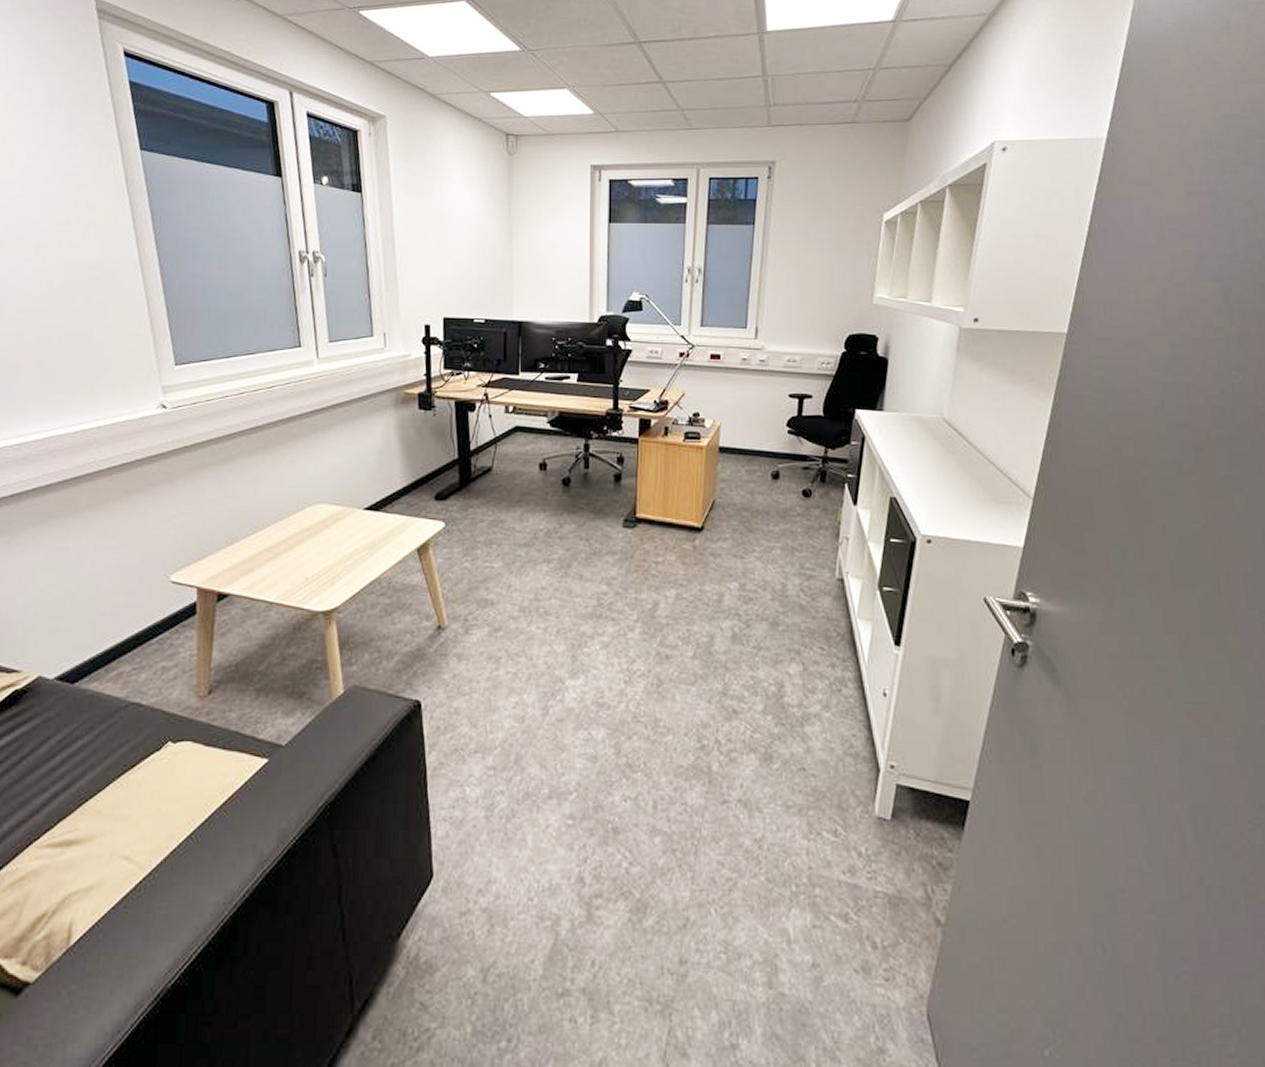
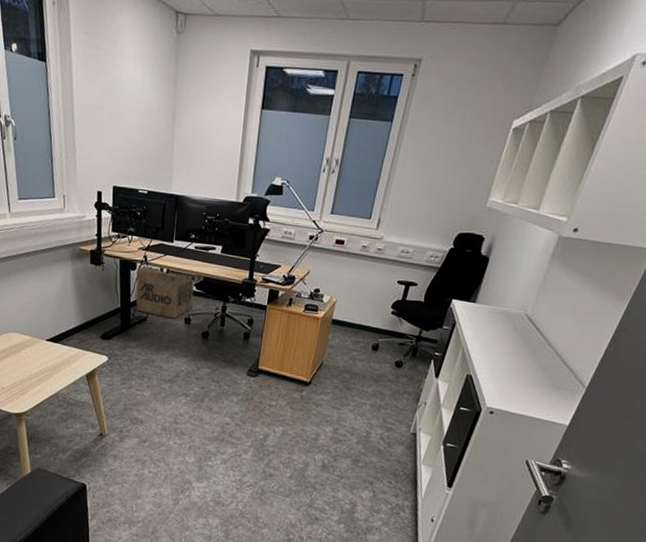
cardboard box: none [476,403,548,466] -> present [136,264,194,319]

